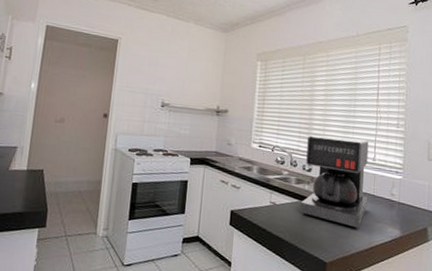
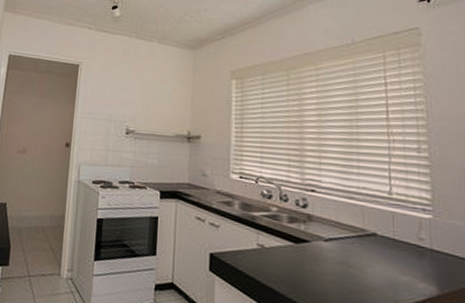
coffee maker: present [300,135,369,230] -> none [296,163,387,283]

